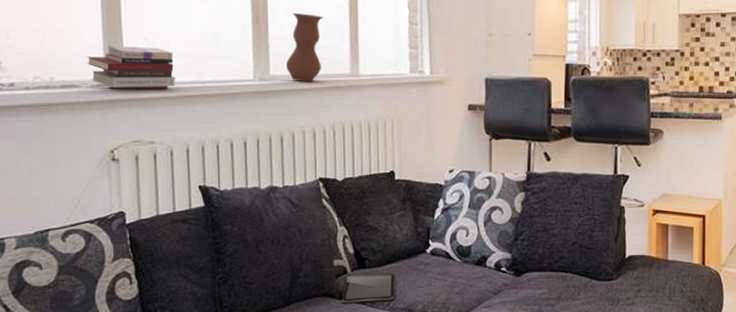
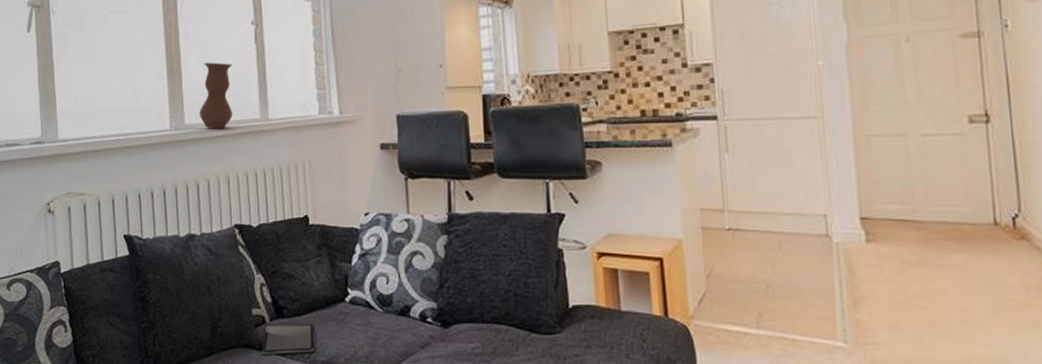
books: present [87,46,175,89] -> none [26,104,101,145]

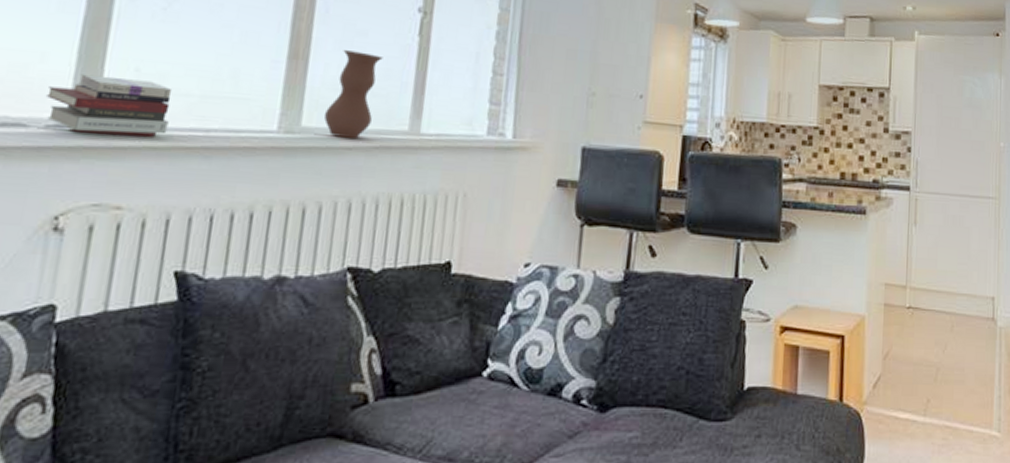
books: none [26,104,101,145] -> present [45,74,173,137]
tablet: present [261,324,315,355] -> none [354,405,435,448]

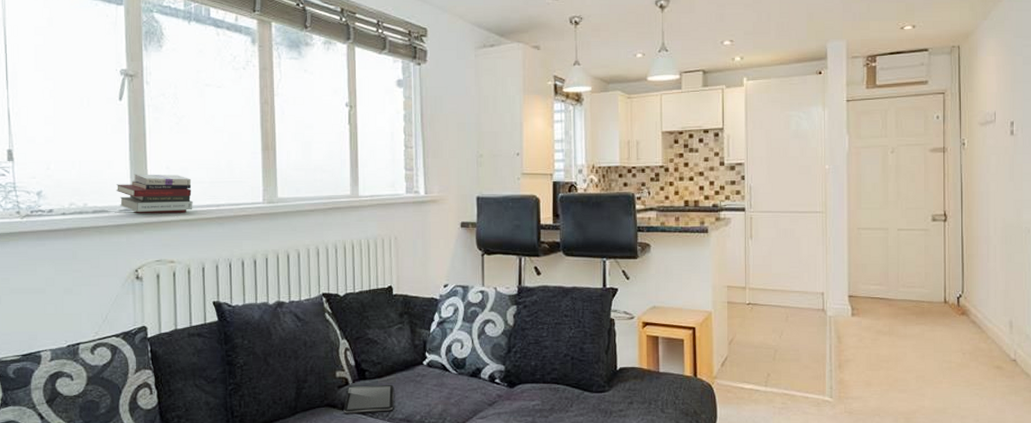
vase: present [323,50,383,139] -> none [291,140,326,204]
tablet: none [354,405,435,448] -> present [343,385,394,413]

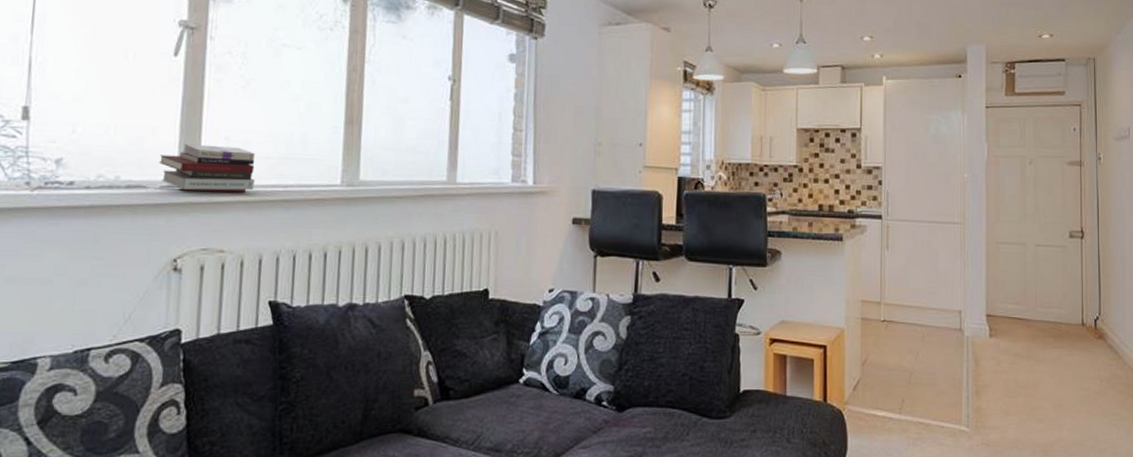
tablet: present [343,385,394,413] -> none [420,407,483,441]

